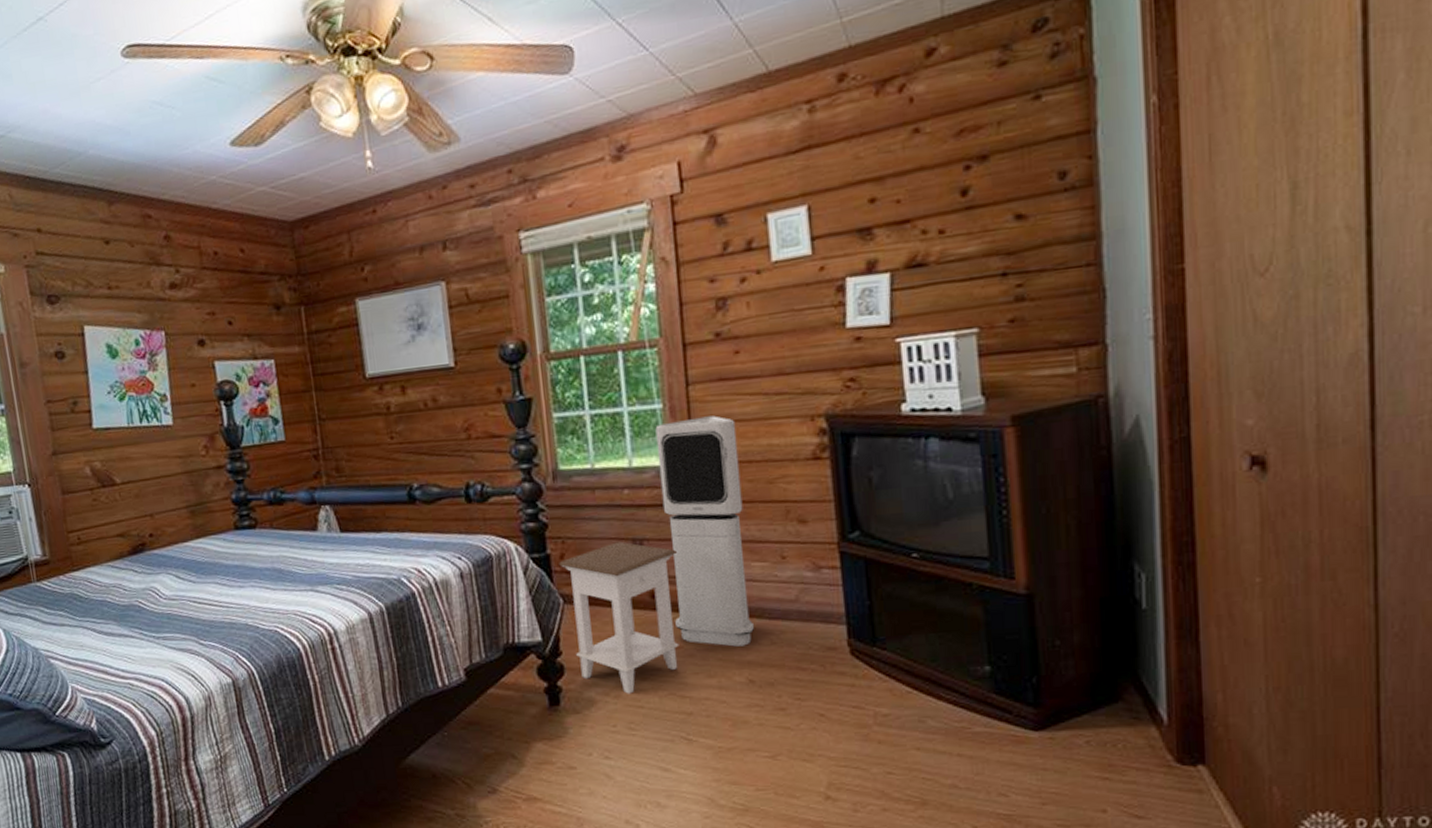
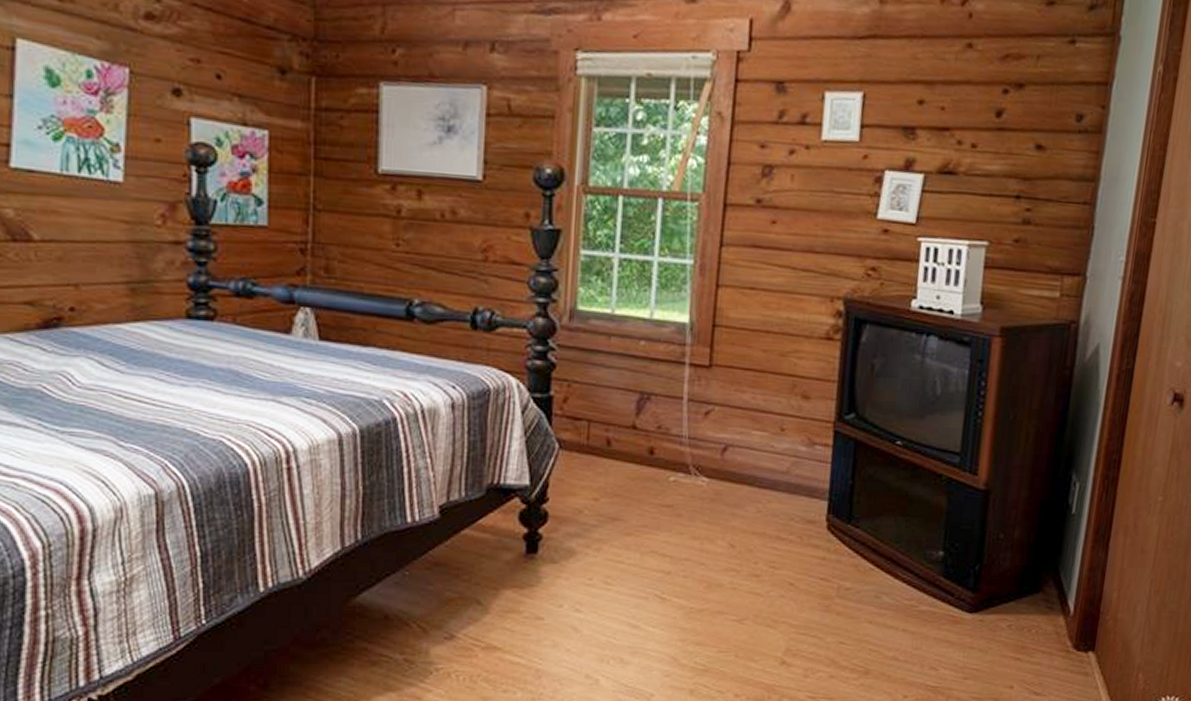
nightstand: present [559,541,679,694] -> none [561,392,682,548]
air purifier: present [655,415,754,647] -> none [669,279,761,511]

